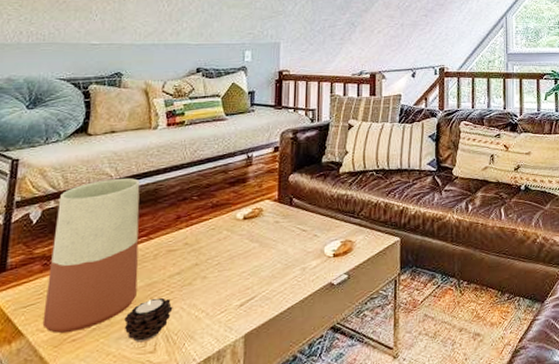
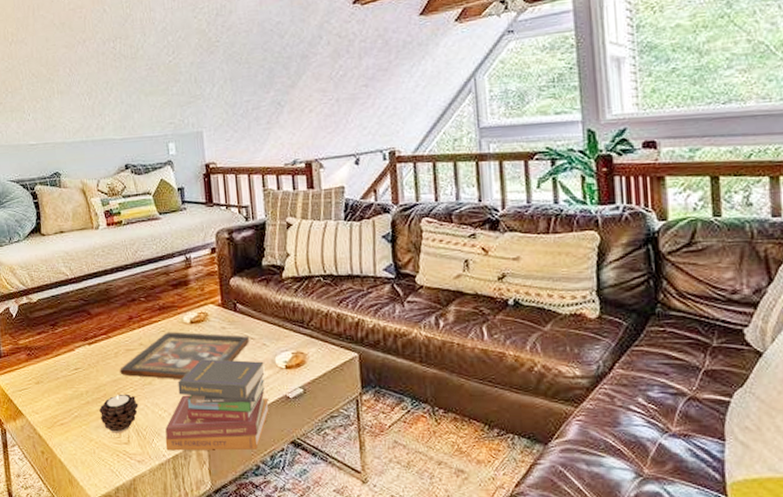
vase: present [42,177,140,333] -> none [29,277,106,416]
decorative tray: none [157,228,301,279] -> present [120,332,249,379]
books: none [197,252,313,354] -> present [165,359,269,451]

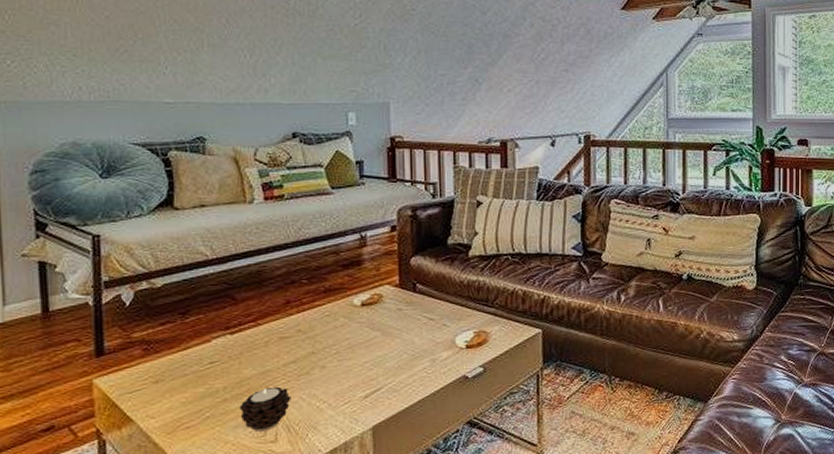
decorative tray: present [120,332,249,379] -> none [270,315,428,367]
books: present [165,359,269,451] -> none [322,342,446,445]

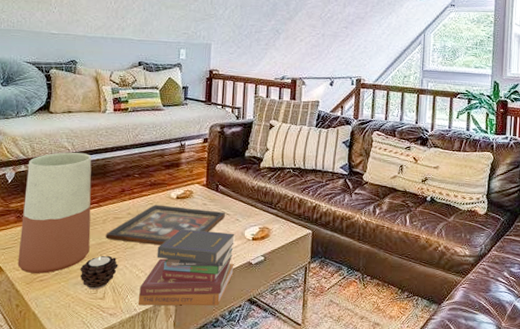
vase: none [151,257,250,420] -> present [17,152,92,273]
decorative tray: none [270,315,428,367] -> present [105,204,225,245]
books: none [322,342,446,445] -> present [138,229,235,306]

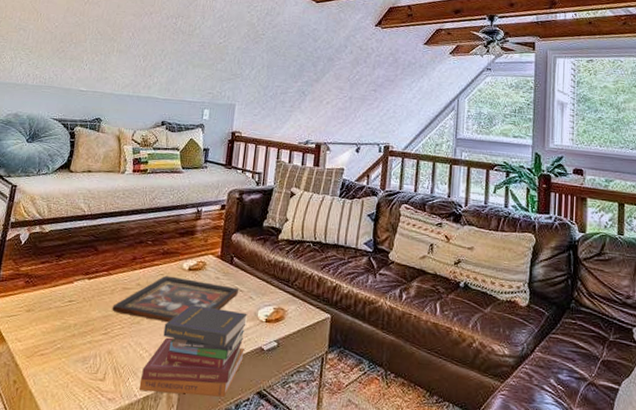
vase: present [17,152,92,273] -> none [20,214,107,347]
candle: present [80,255,118,290] -> none [81,330,123,369]

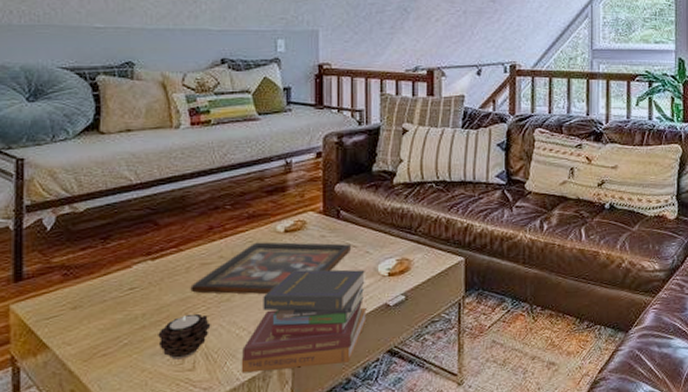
candle: none [81,330,123,369] -> present [158,313,211,360]

